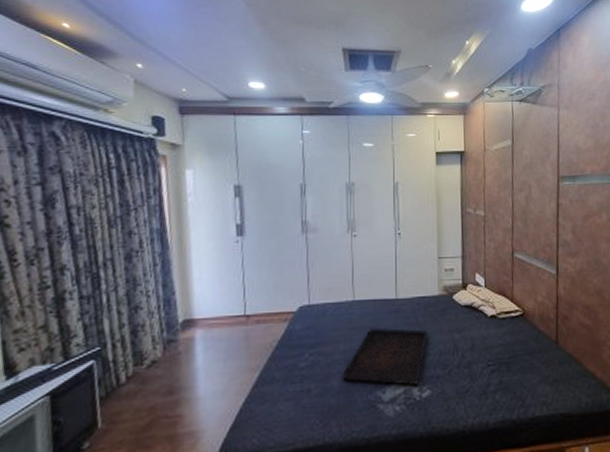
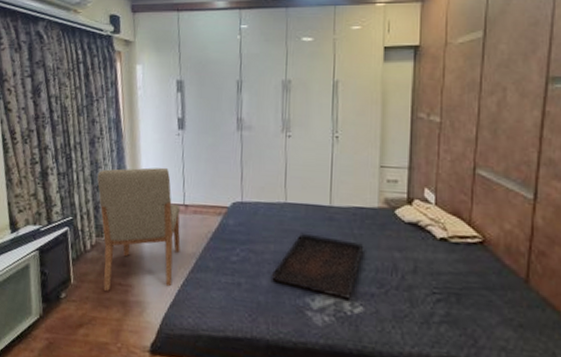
chair: none [135,277,242,430] -> present [97,167,181,292]

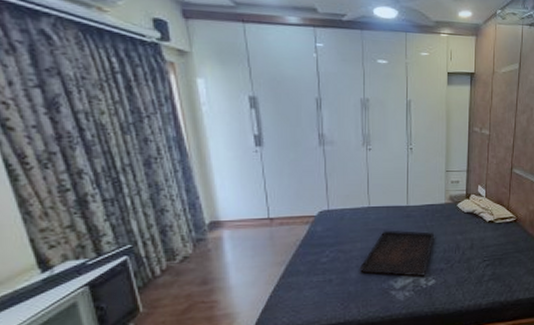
chair: present [97,167,181,292] -> none [160,184,268,313]

